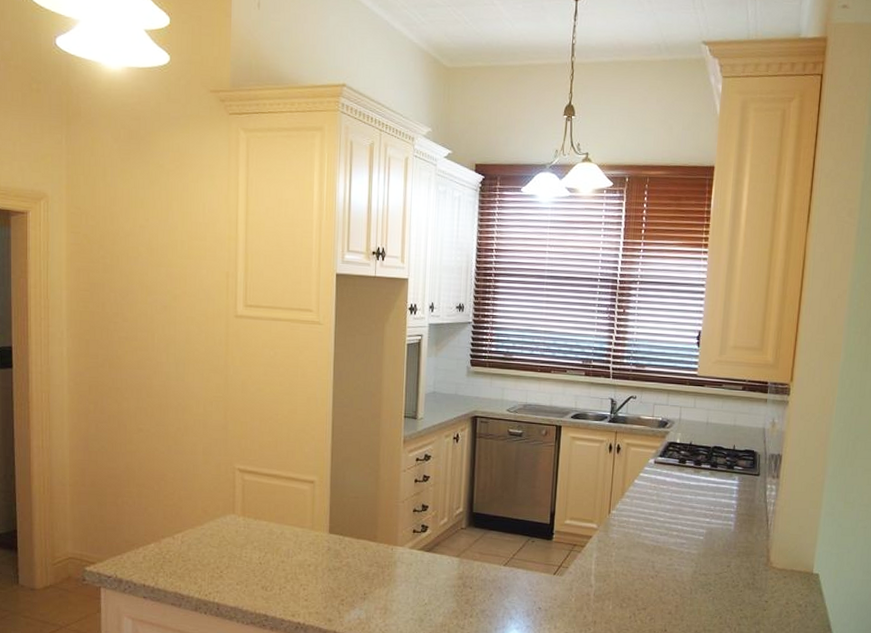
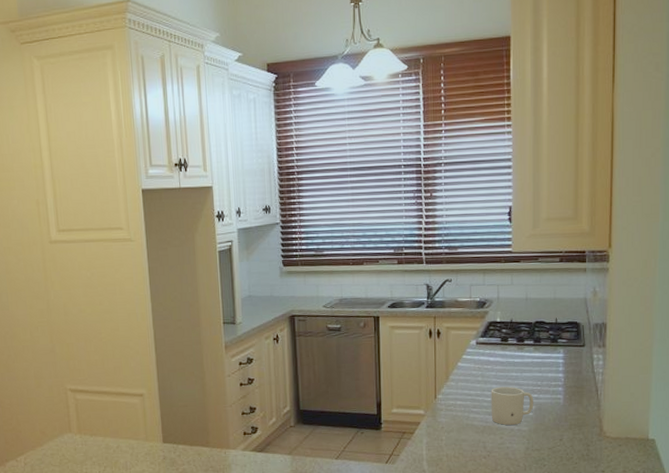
mug: none [662,507,706,548] -> present [491,386,534,426]

